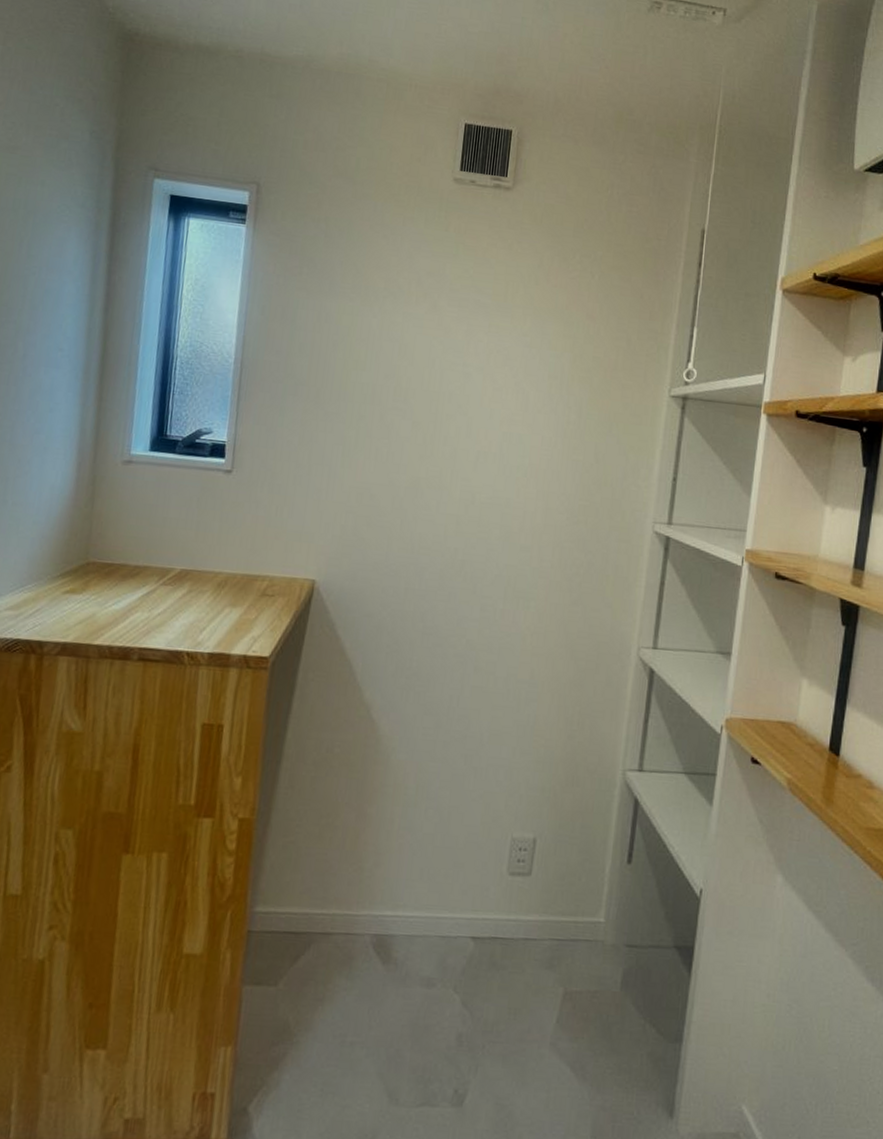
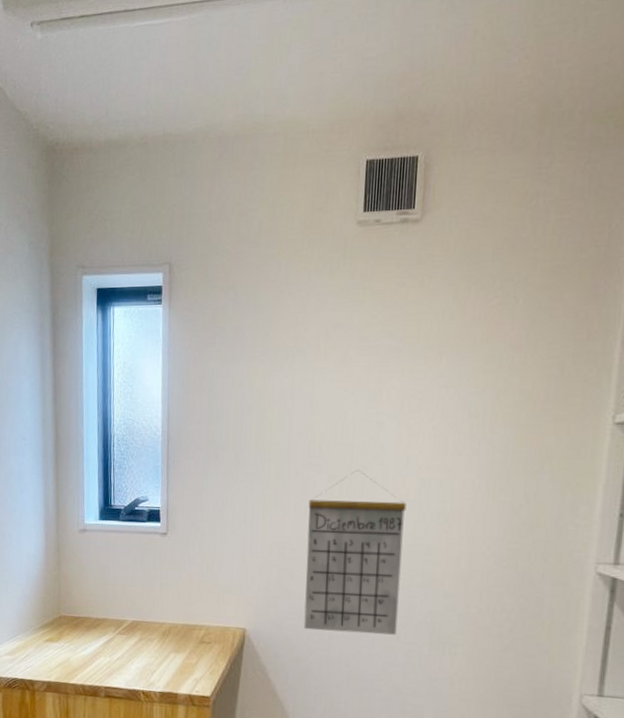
calendar: none [378,419,488,589] -> present [303,470,406,635]

